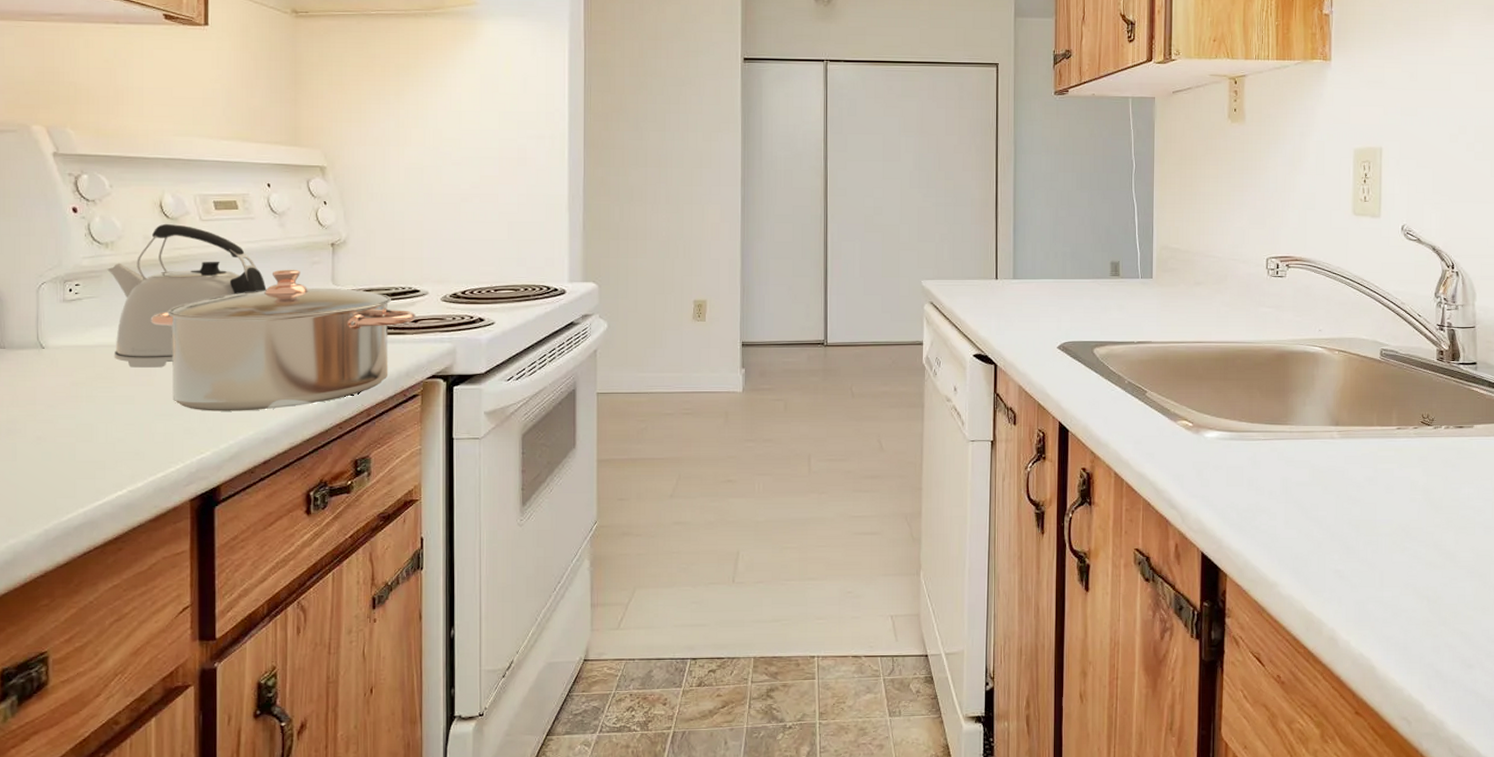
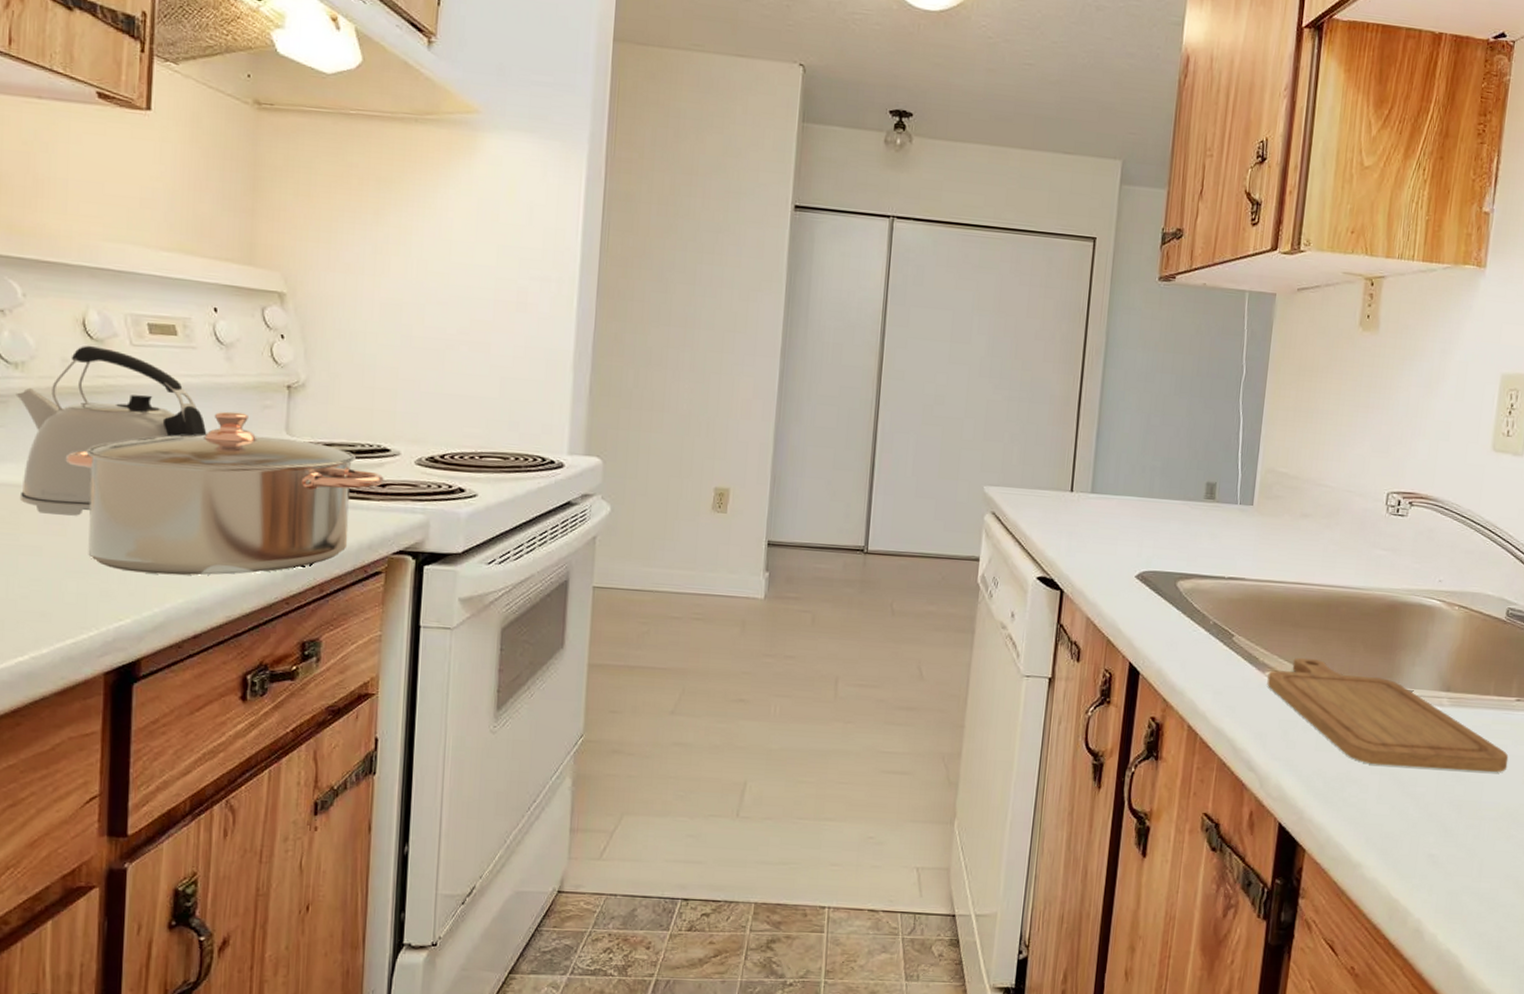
chopping board: none [1179,406,1396,495] -> present [1267,657,1509,772]

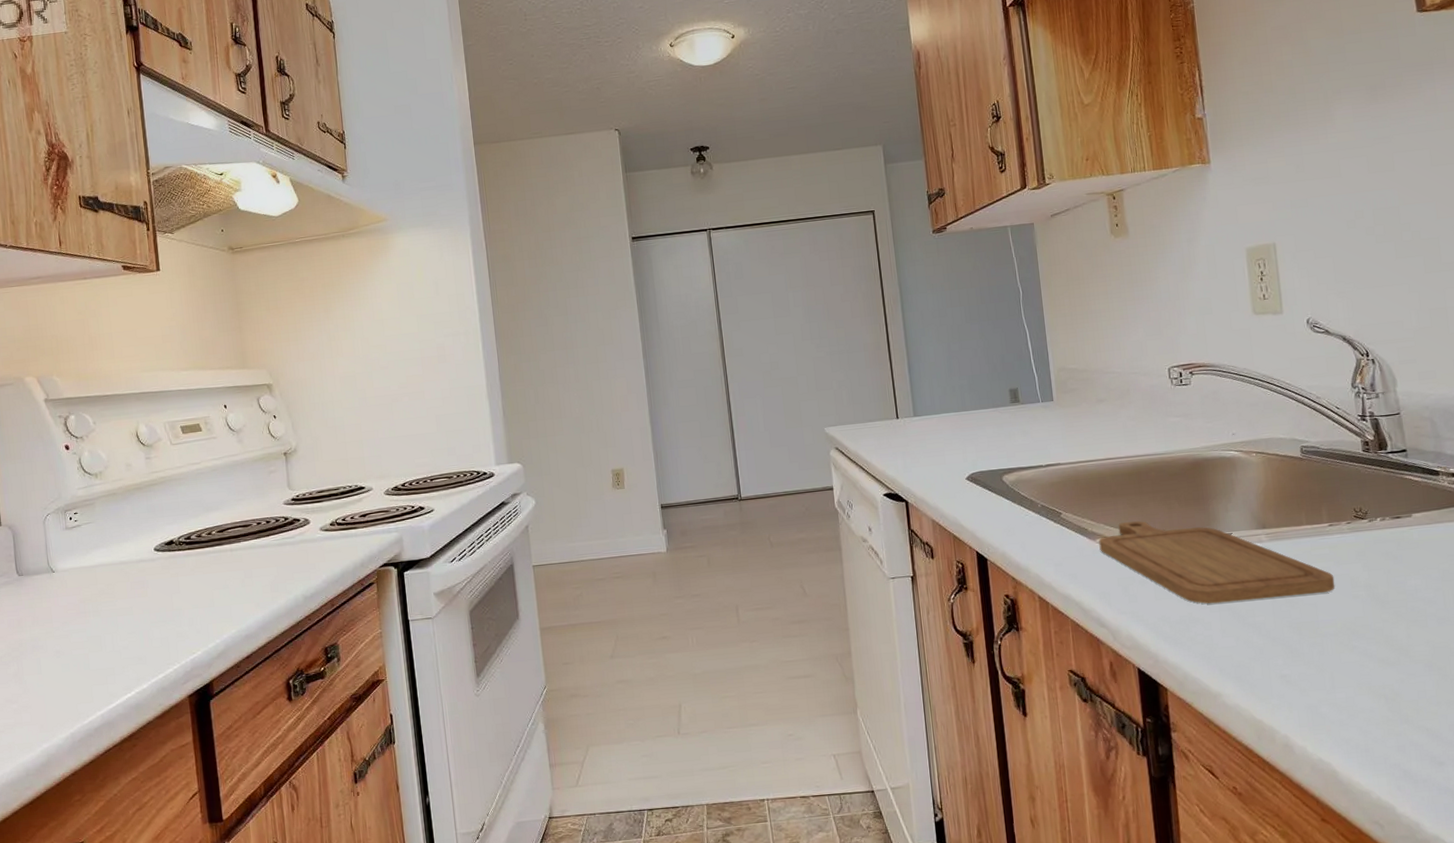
kettle: present [16,345,207,516] -> none [99,450,233,582]
cooking pot: present [65,411,384,576] -> none [138,479,364,615]

